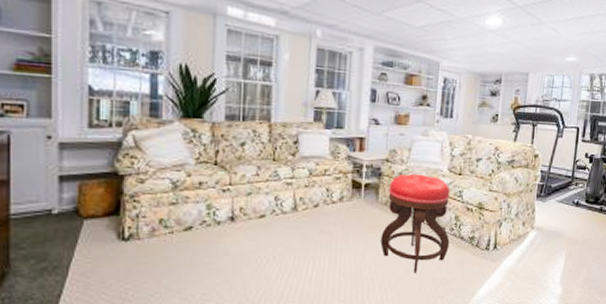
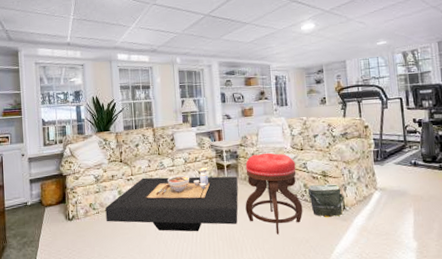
coffee table: none [183,183,376,266] -> present [105,167,239,232]
bag: none [458,217,498,257] -> present [308,183,344,218]

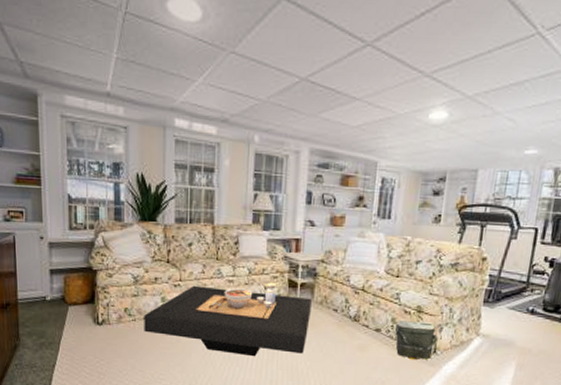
stool: present [245,152,303,235] -> none [316,274,387,372]

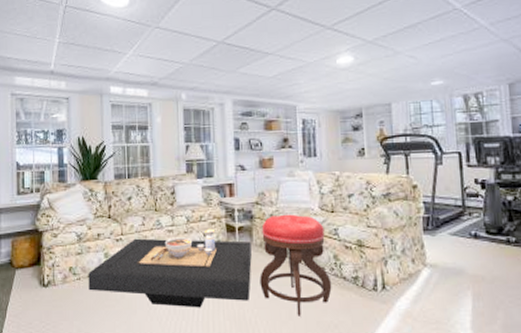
stool: none [316,274,387,372] -> present [260,214,332,316]
bag: present [395,320,438,360] -> none [339,255,384,299]

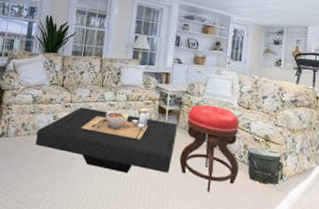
bag: none [339,255,384,299] -> present [247,147,283,185]

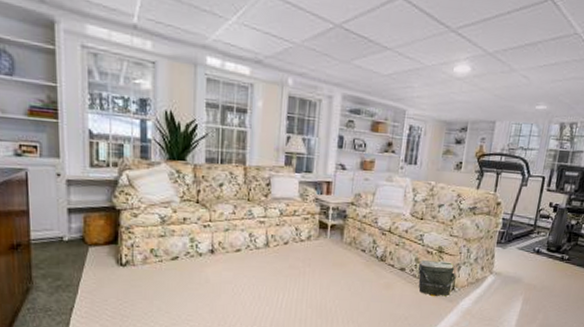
coffee table: present [35,107,177,174] -> none [171,223,341,296]
stool: present [179,104,239,192] -> none [344,217,412,309]

